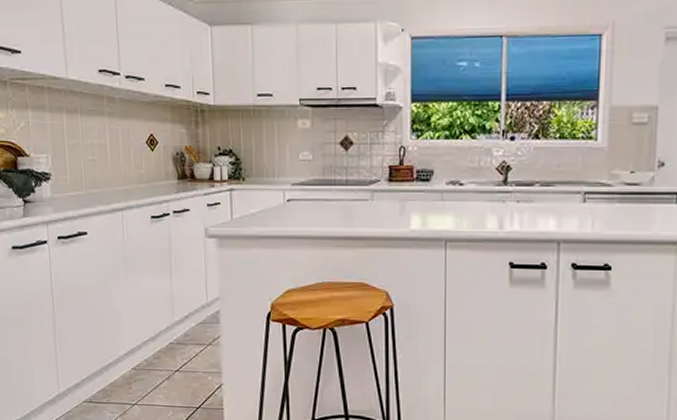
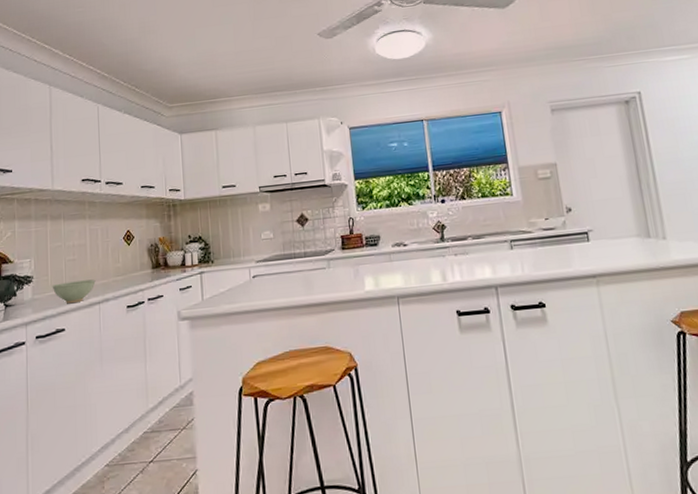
bowl: none [71,184,118,207] -> present [52,279,96,304]

